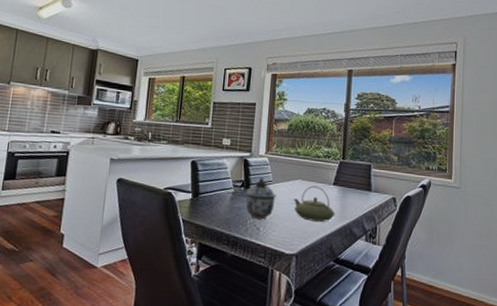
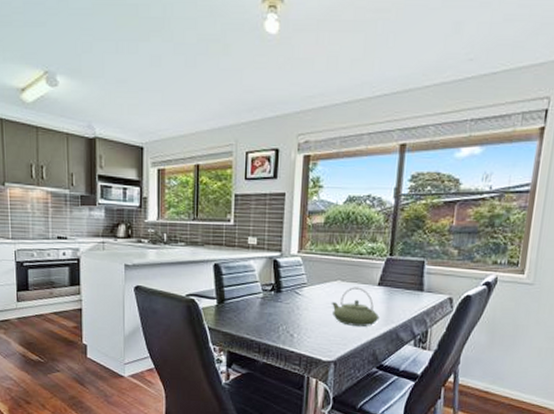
lidded jar: present [244,178,276,220] -> none [275,280,312,326]

